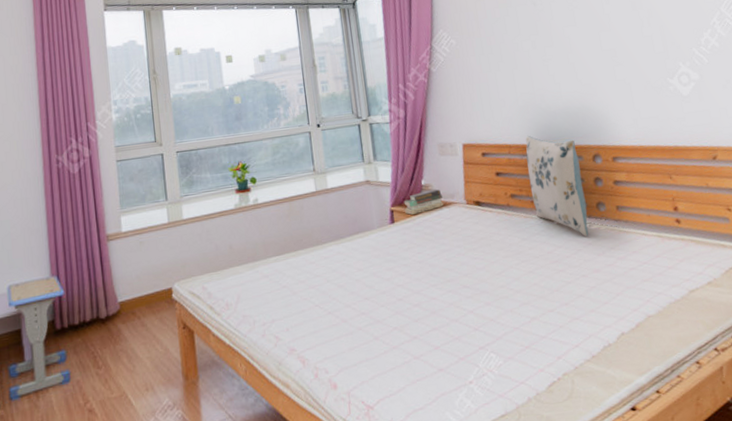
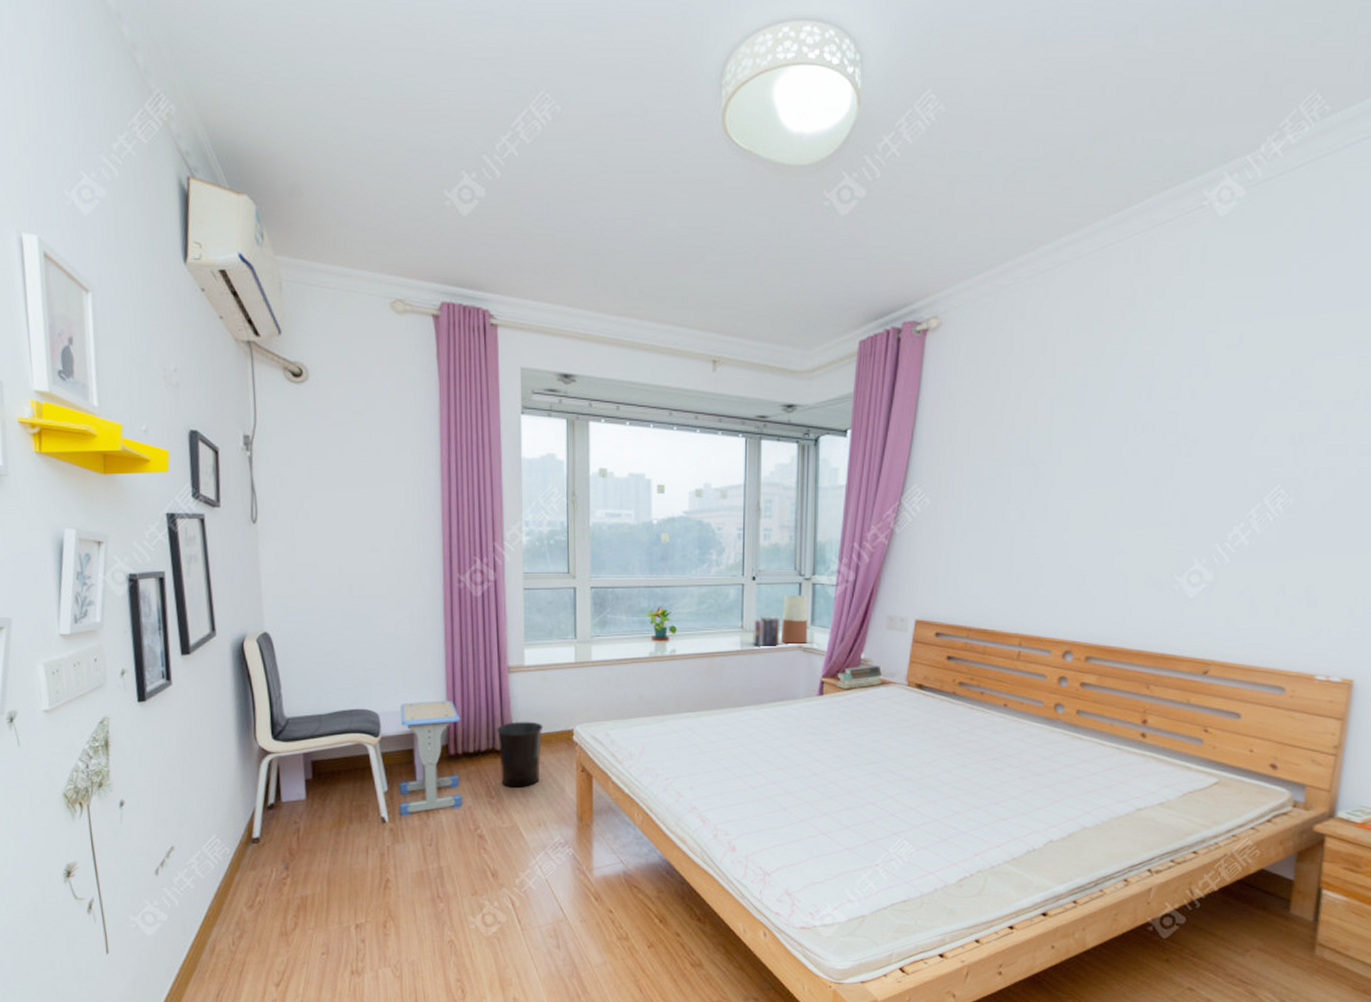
waste bin: none [99,285,145,355] -> present [496,721,544,789]
books: none [322,155,349,187] -> present [751,615,781,647]
vase: none [346,135,373,180] -> present [780,595,808,645]
pillow: present [525,135,589,236] -> none [983,619,1046,737]

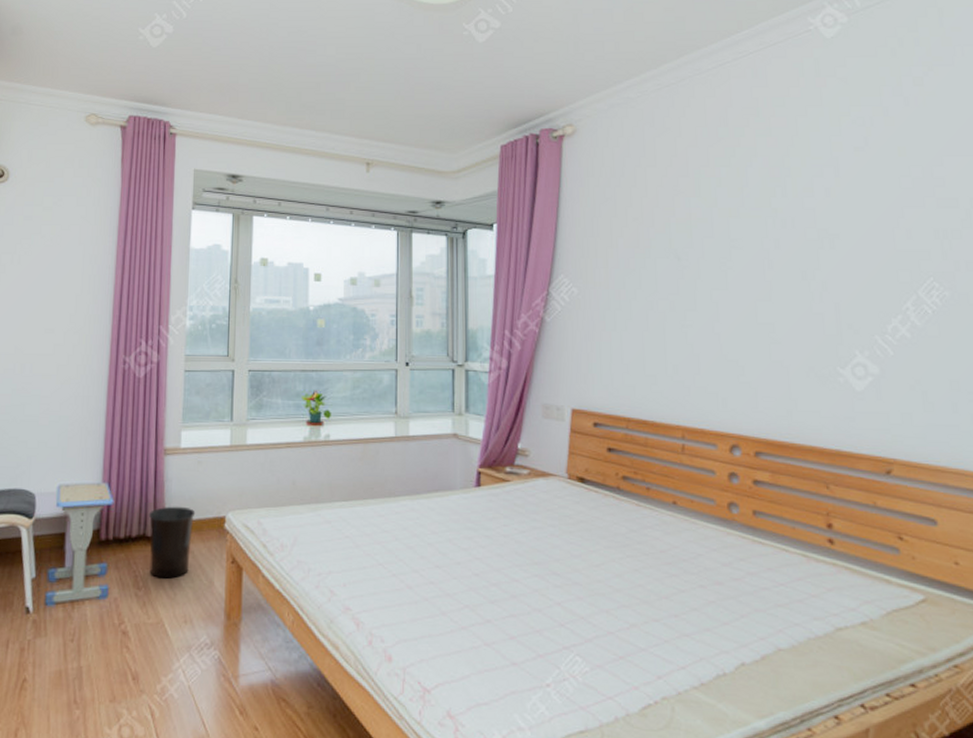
books: present [751,615,781,647] -> none [406,401,435,434]
vase: present [780,595,808,645] -> none [435,381,463,433]
books: present [837,664,882,690] -> none [494,455,540,482]

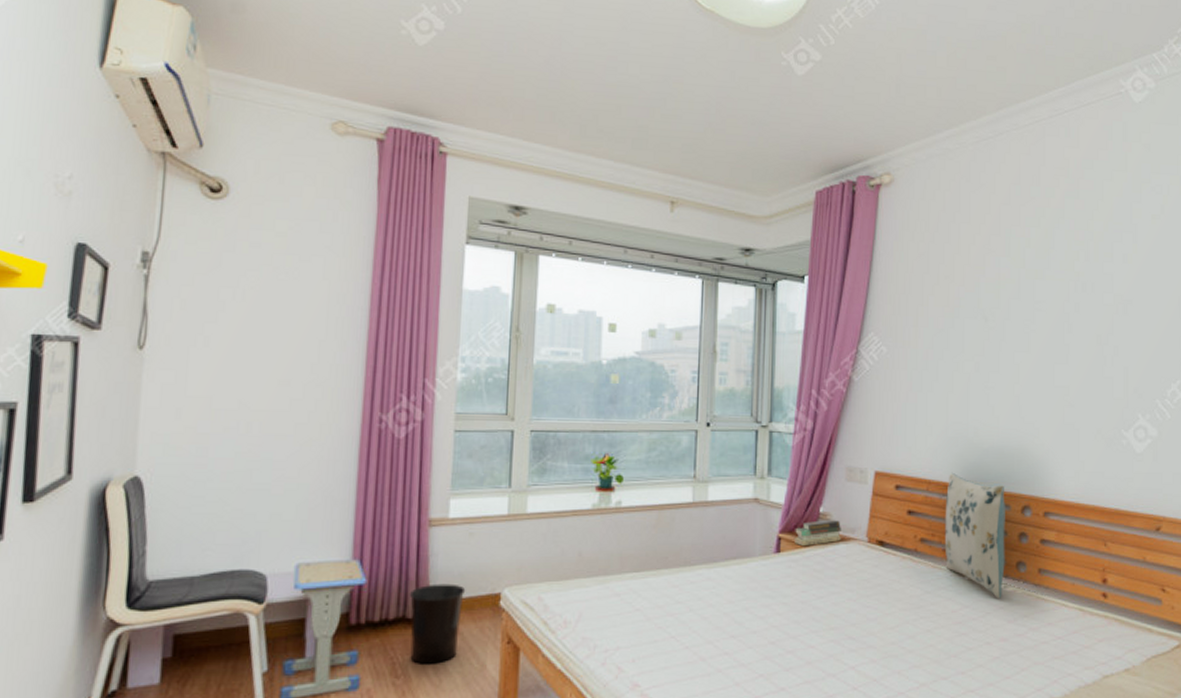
books: none [494,455,540,482] -> present [795,519,841,547]
pillow: none [646,410,716,540] -> present [944,472,1005,598]

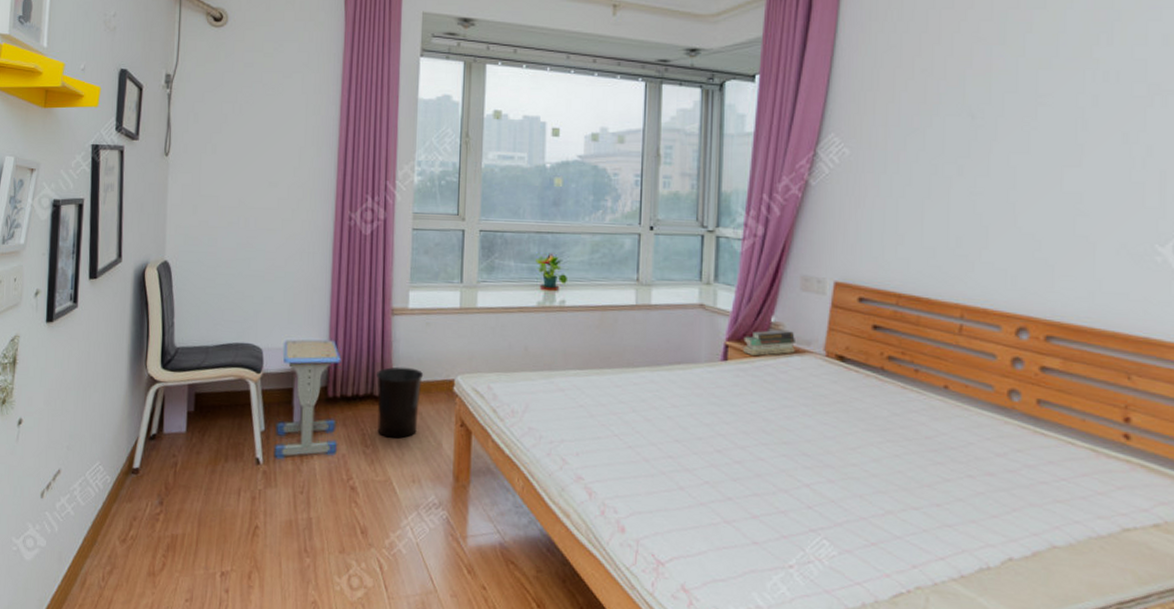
pillow: present [944,472,1005,598] -> none [917,286,995,429]

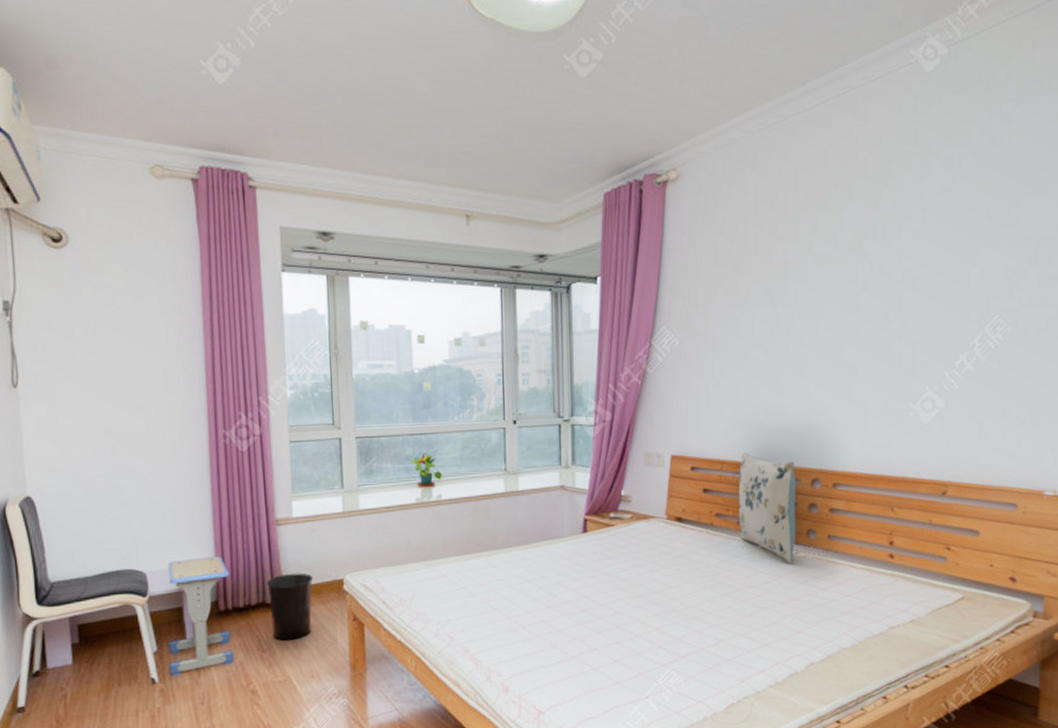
books: present [743,329,795,357] -> none [599,500,642,526]
pillow: none [917,286,995,429] -> present [738,452,796,563]

